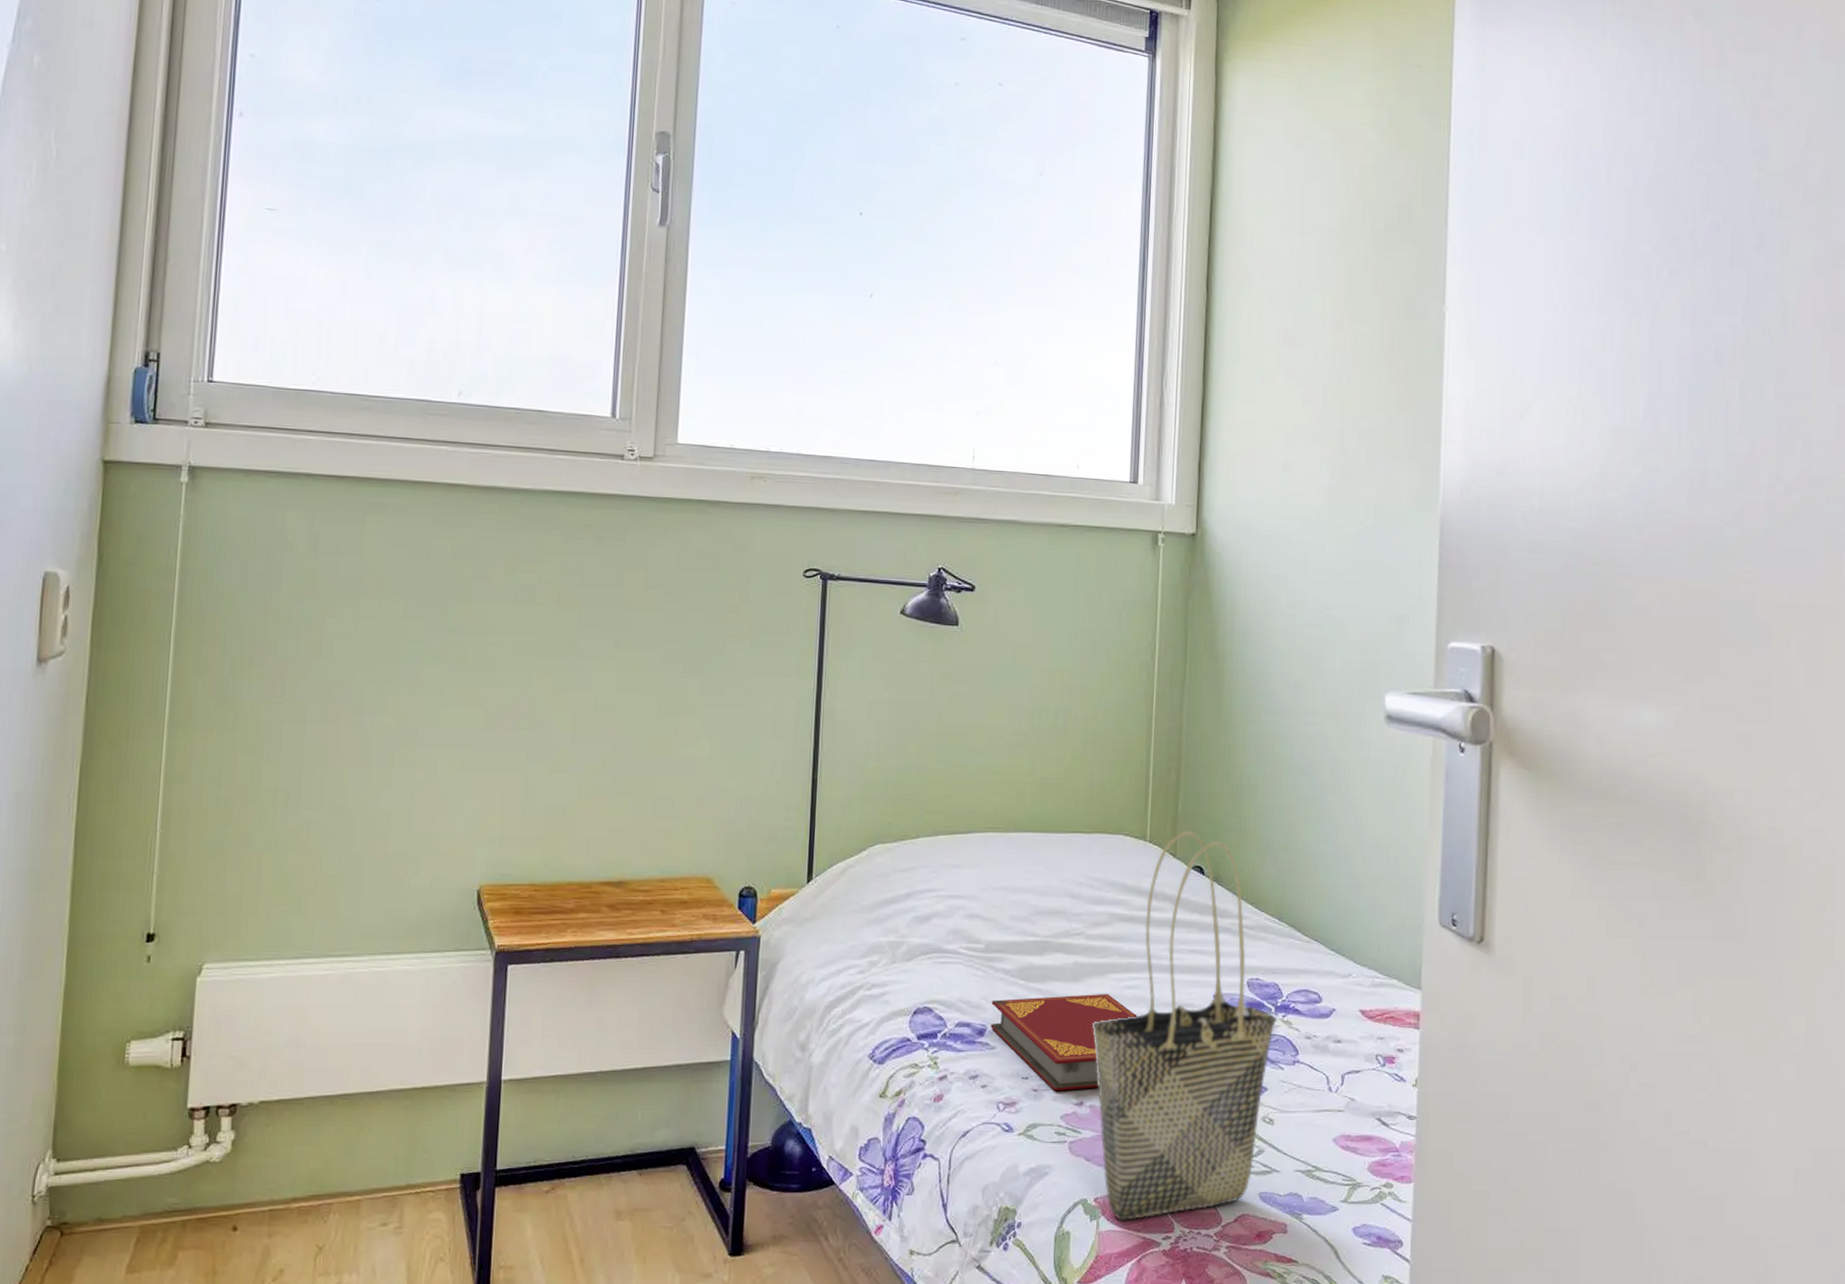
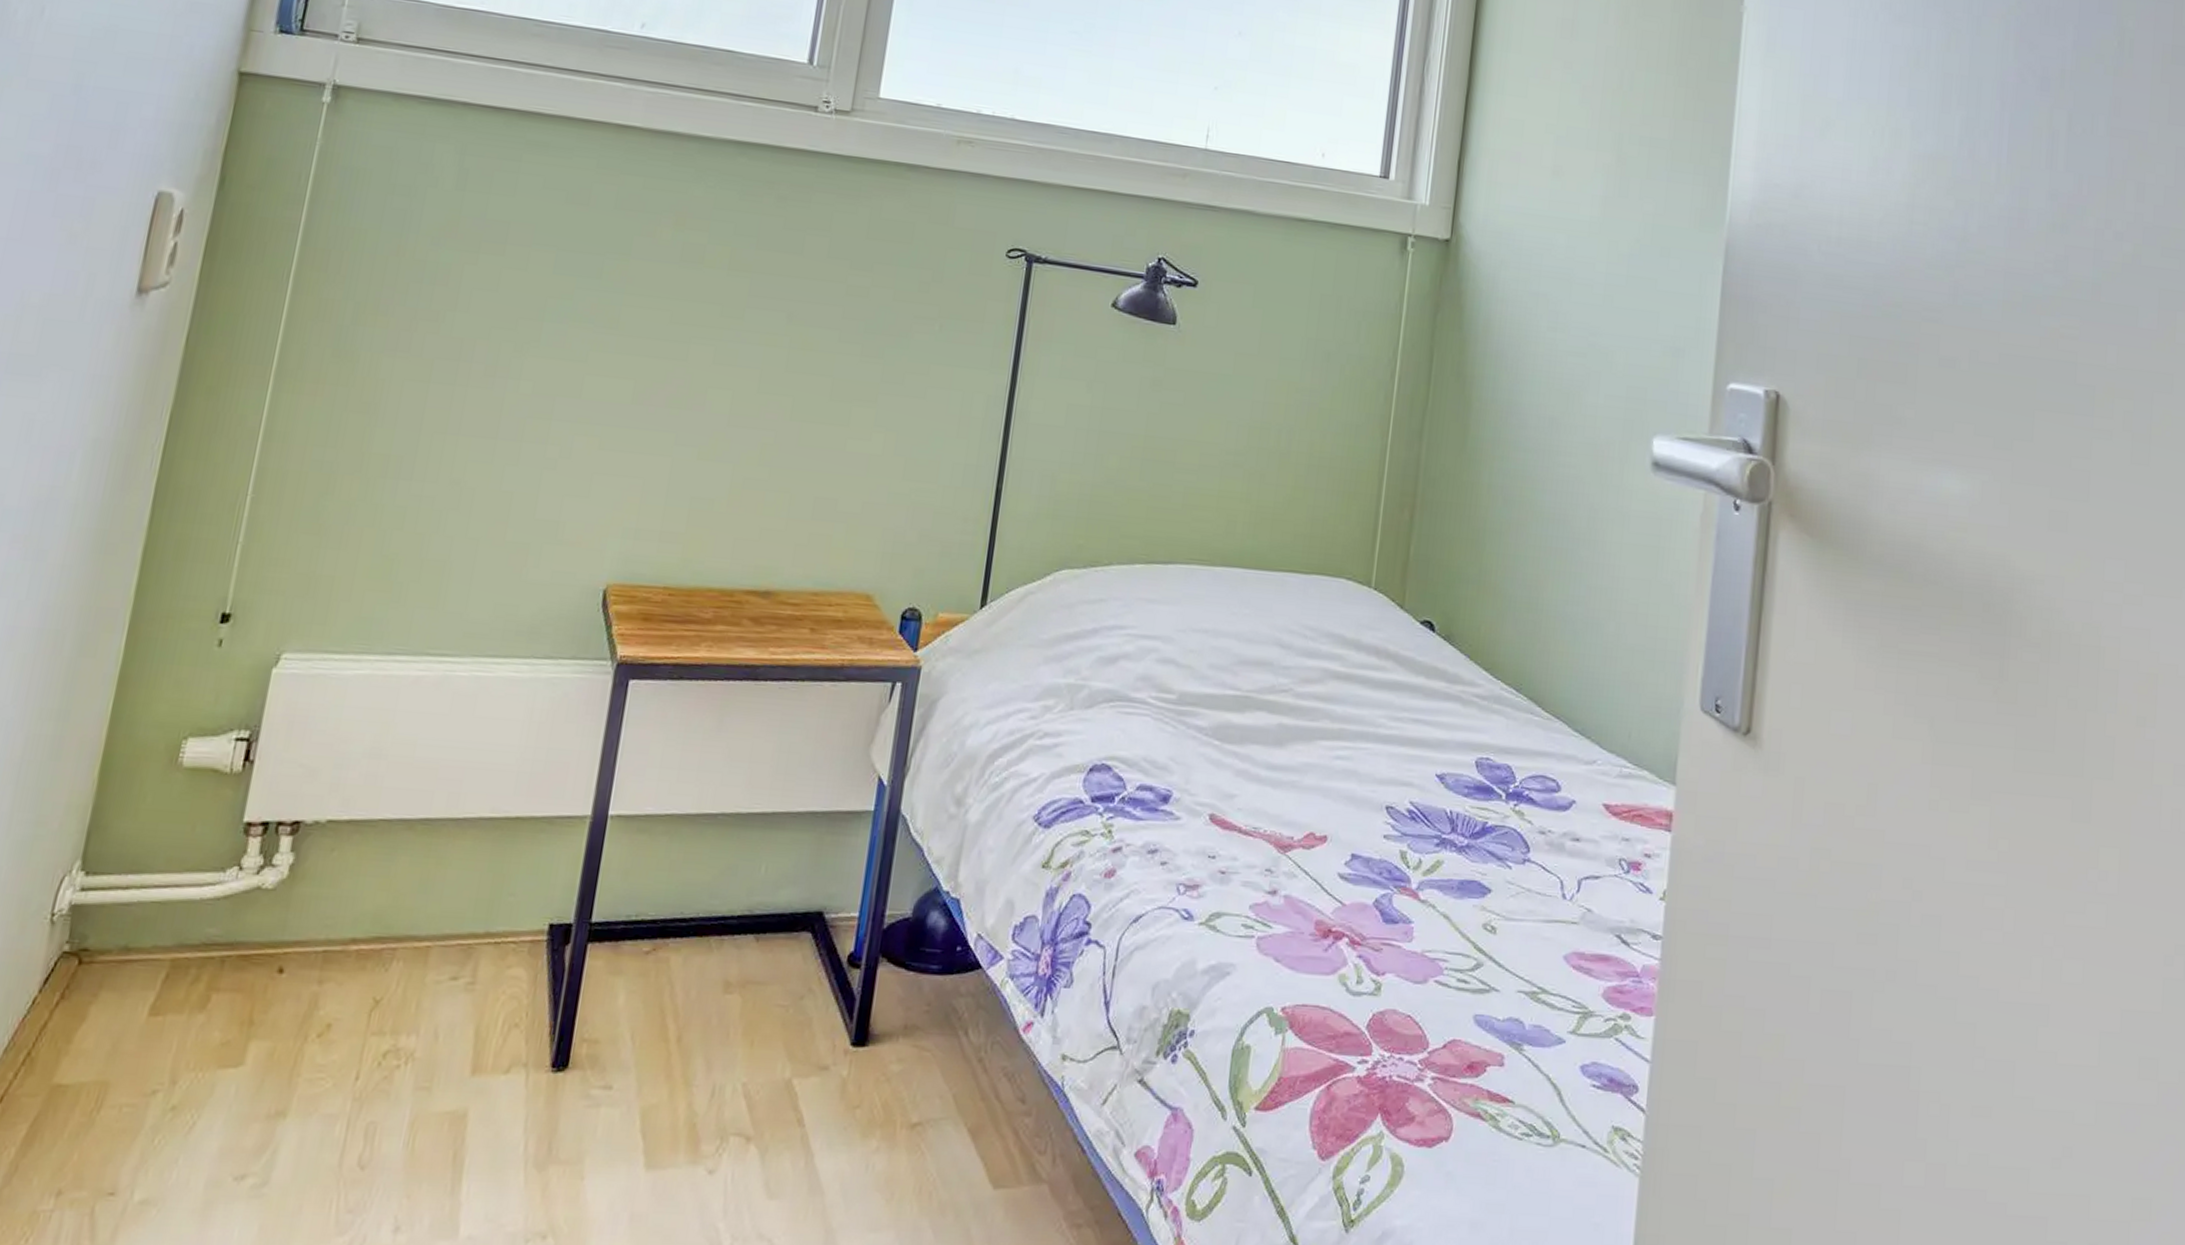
hardback book: present [990,993,1138,1090] -> none [1176,761,1347,876]
tote bag: present [1093,830,1278,1220] -> none [1294,578,1509,1037]

